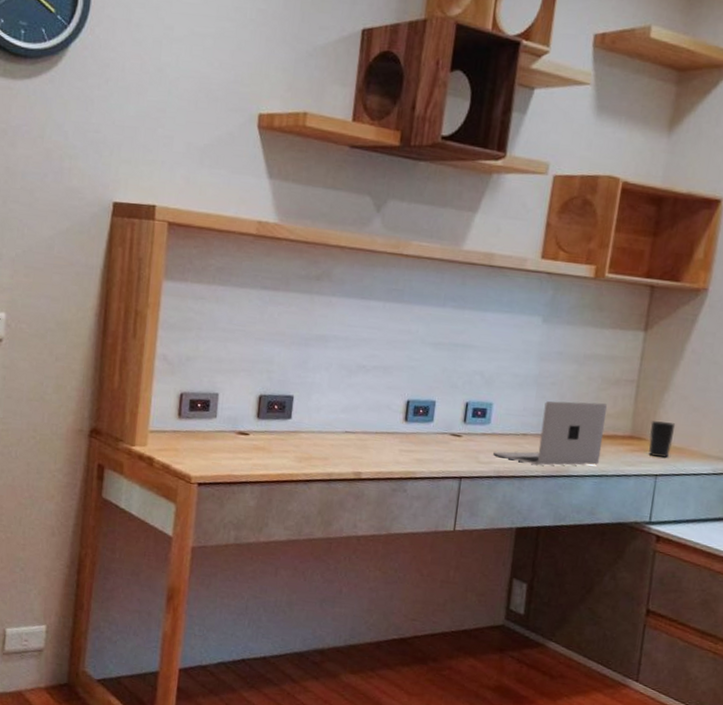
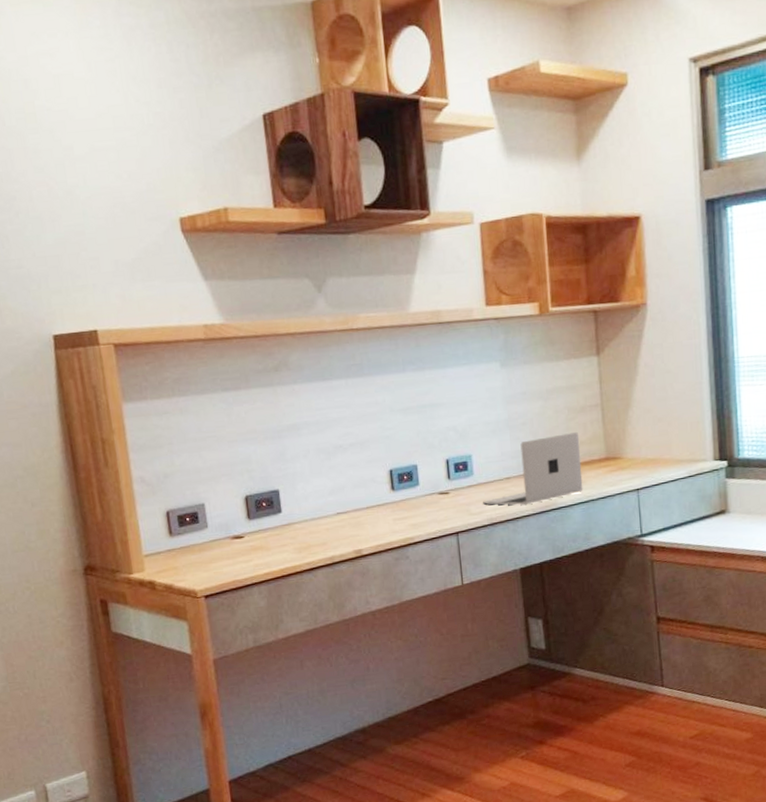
cup: present [648,421,676,458] -> none [622,437,646,472]

